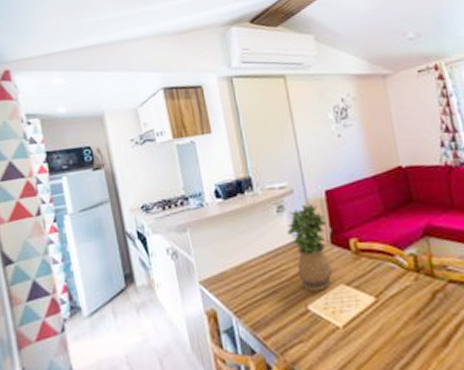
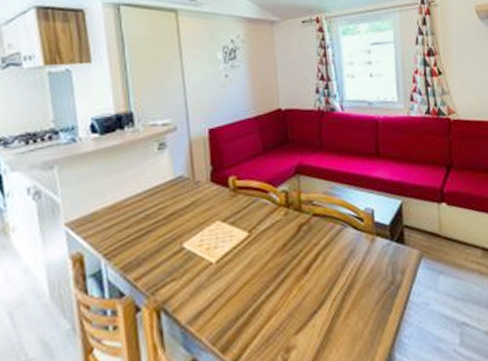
potted plant: present [286,204,332,292] -> none [167,141,210,230]

